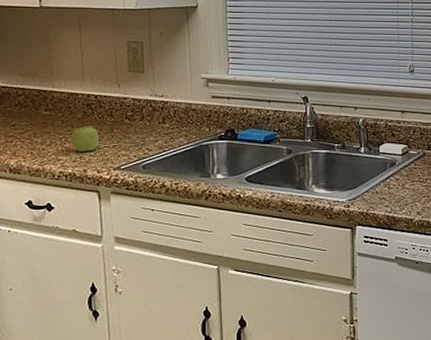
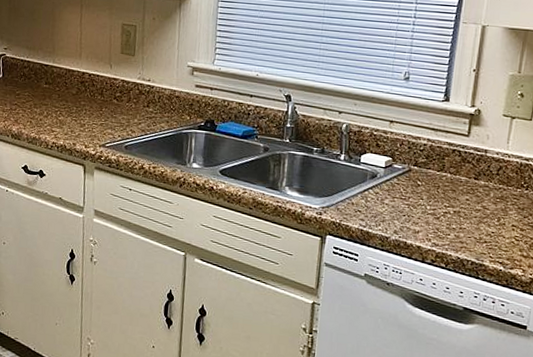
fruit: present [71,126,99,152] -> none [65,102,89,127]

